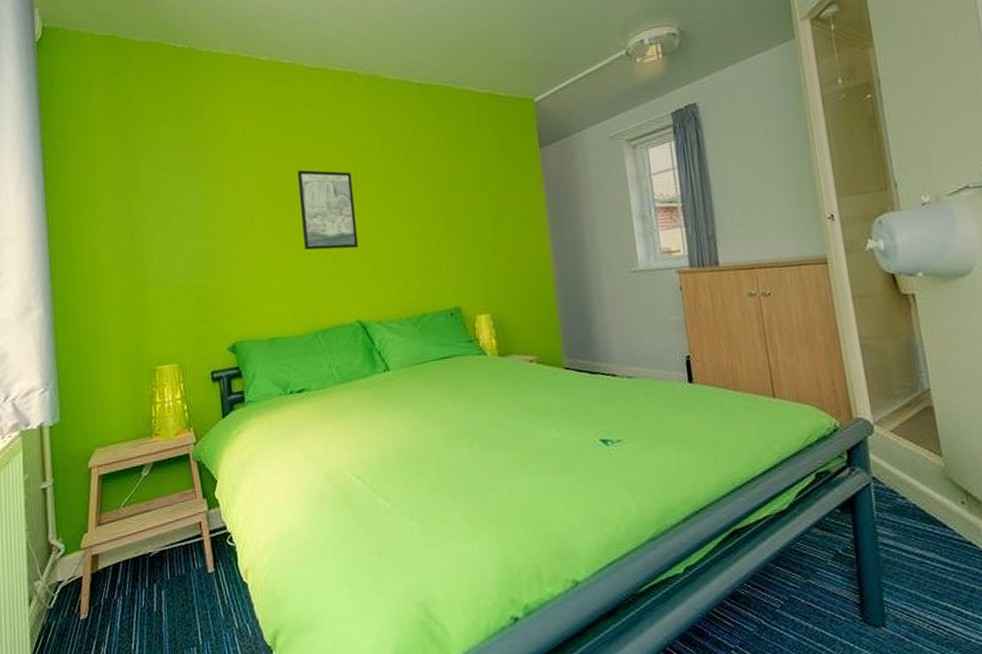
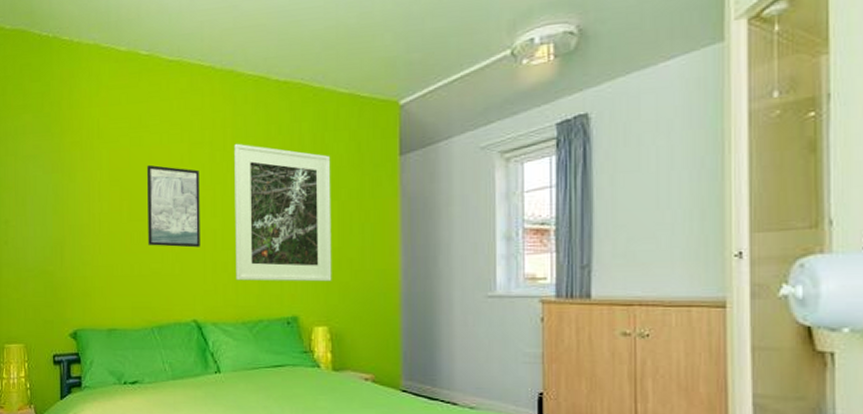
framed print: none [383,144,489,277] -> present [234,143,332,282]

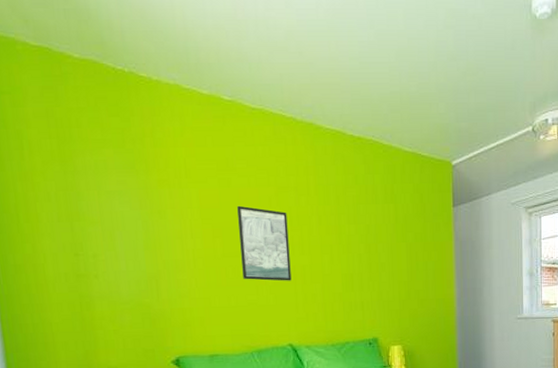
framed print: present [234,143,332,282] -> none [317,189,404,310]

